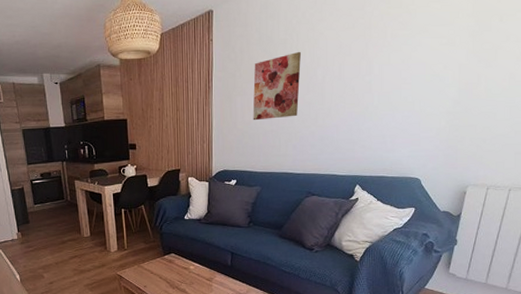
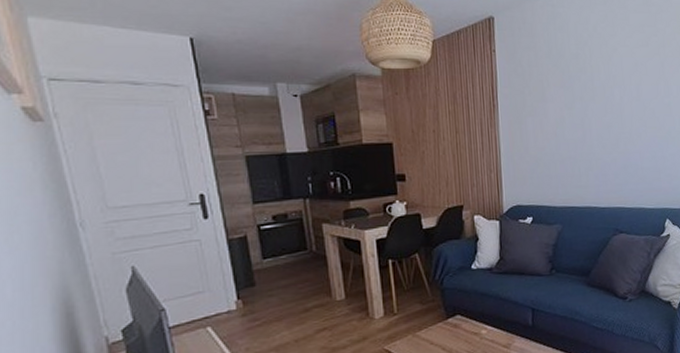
wall art: present [252,51,301,121] -> none [544,68,597,146]

